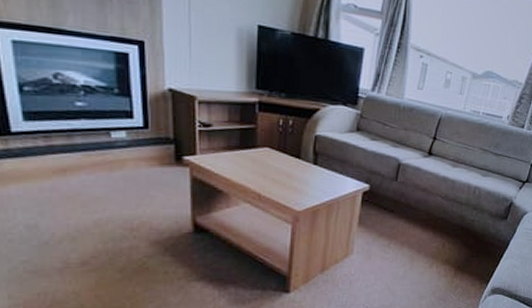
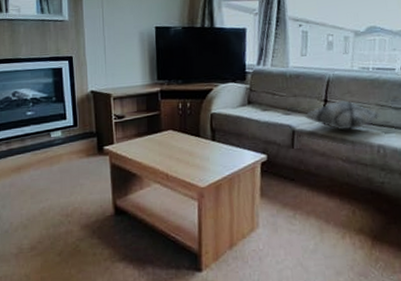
decorative pillow: none [411,140,483,170] -> present [304,100,382,130]

